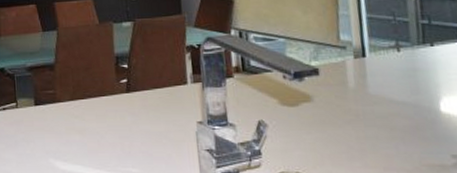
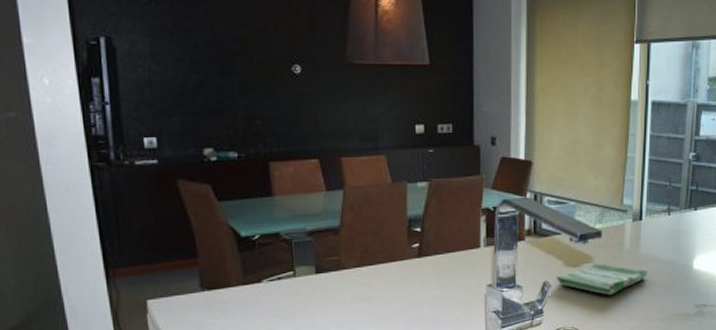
dish towel: none [271,103,382,139] -> present [556,263,648,296]

